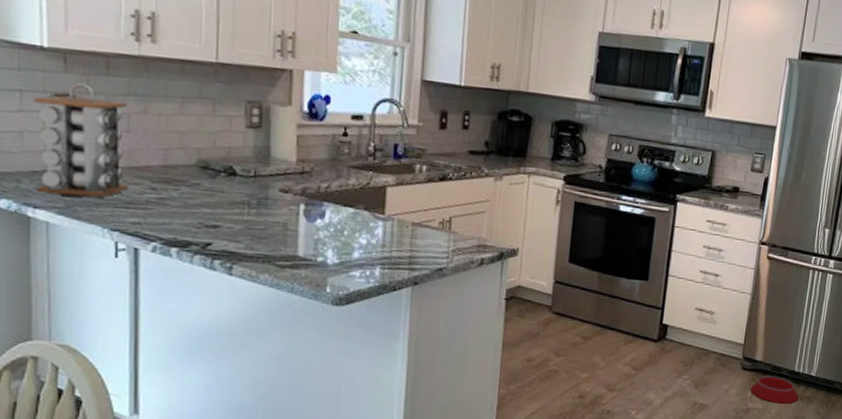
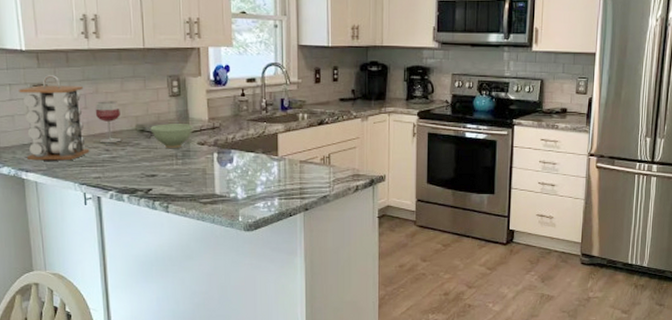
wineglass: none [140,124,177,181] -> present [95,101,122,143]
bowl: none [216,161,276,195] -> present [150,124,194,149]
pet bowl: present [750,375,799,404] -> none [589,268,633,292]

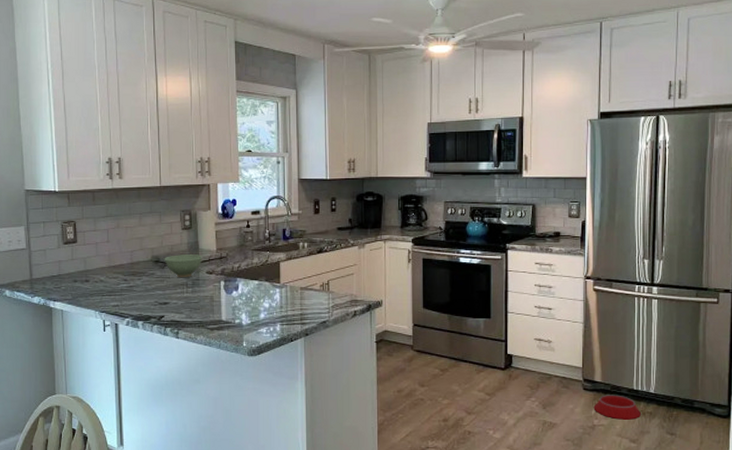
spice rack: present [19,75,90,161] -> none [51,213,110,291]
wineglass: present [95,101,122,143] -> none [116,235,138,274]
pet bowl: none [589,268,633,292] -> present [593,395,641,420]

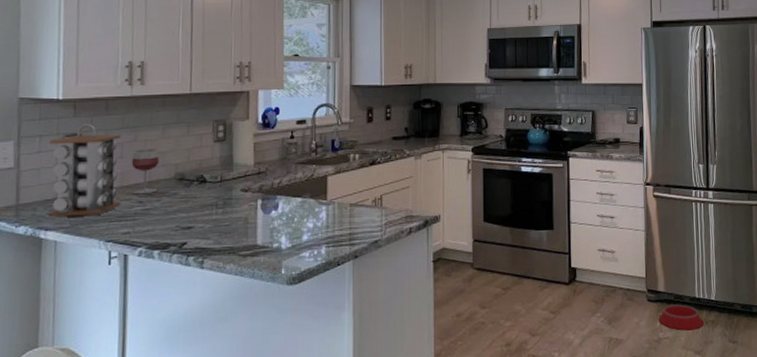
spice rack: none [51,213,110,291] -> present [49,124,121,218]
wineglass: none [116,235,138,274] -> present [131,149,159,195]
bowl: present [164,254,203,278] -> none [190,170,238,198]

